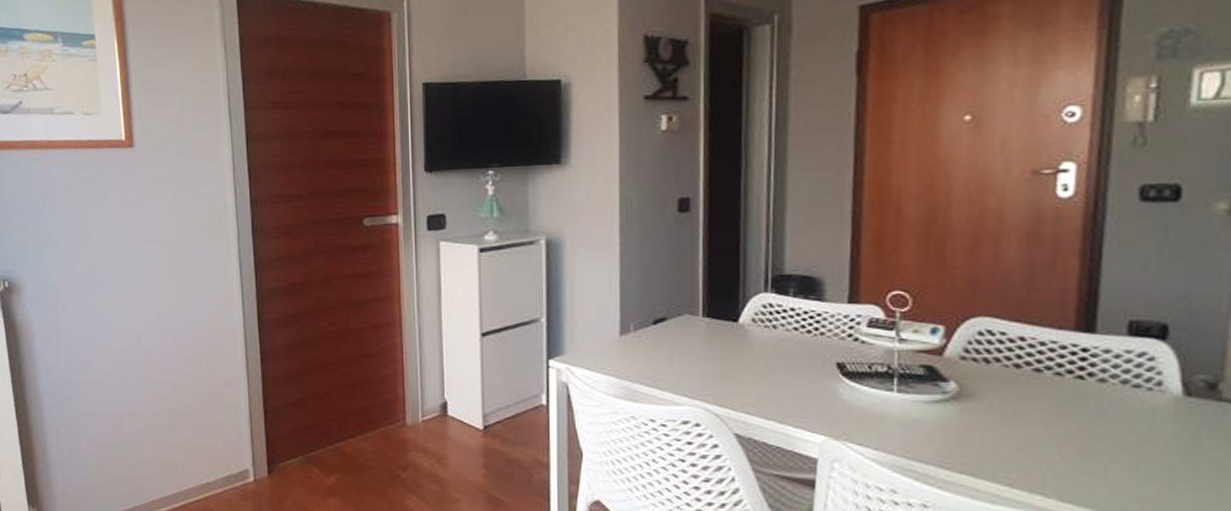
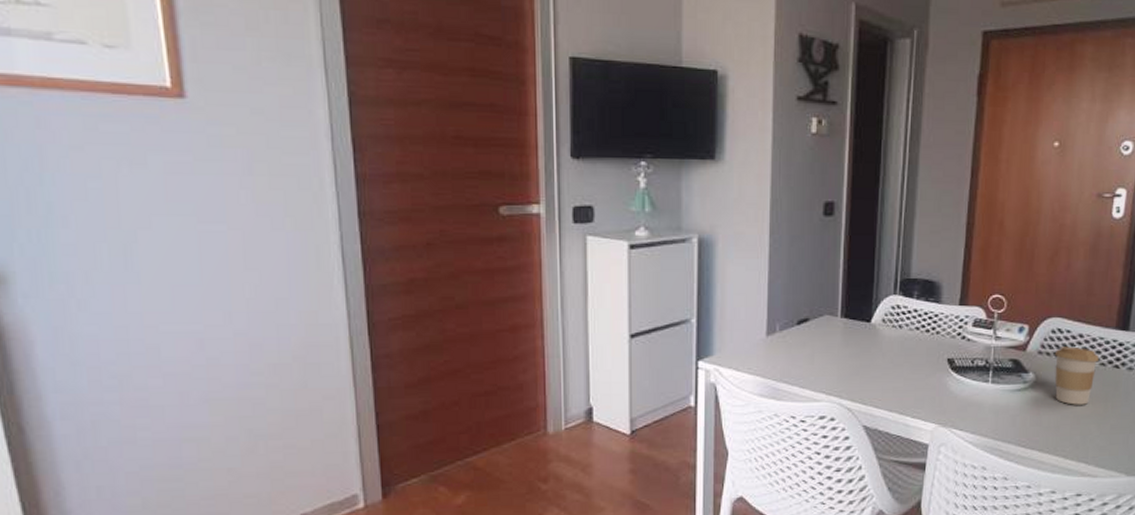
coffee cup: none [984,351,1052,423] -> present [1054,346,1099,405]

